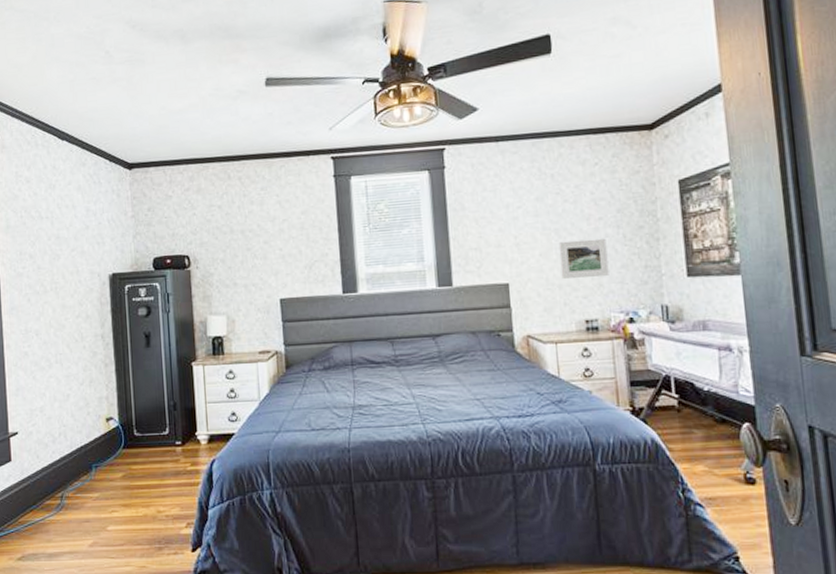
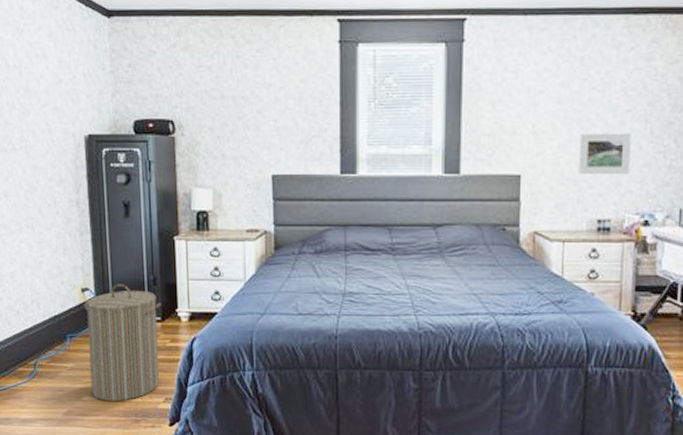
laundry hamper: none [108,411,182,530] -> present [83,284,162,401]

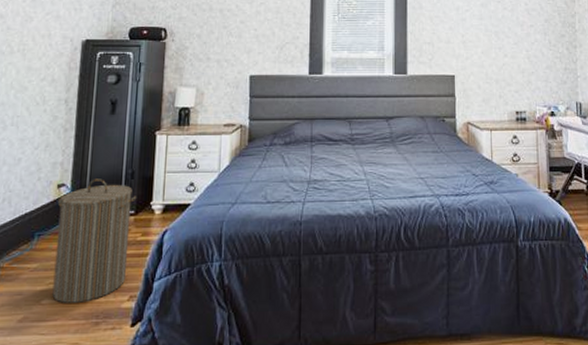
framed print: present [578,133,631,174] -> none [497,42,537,74]

